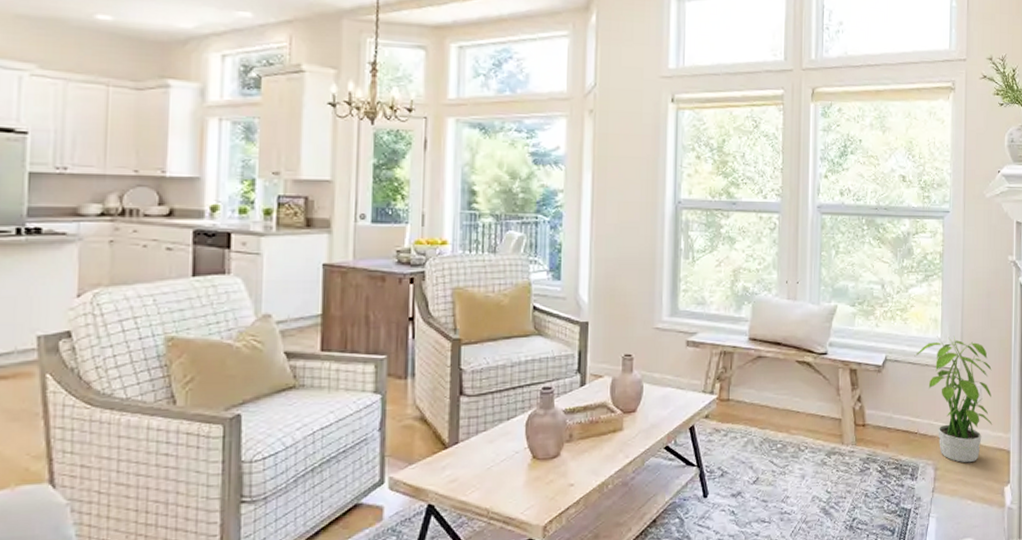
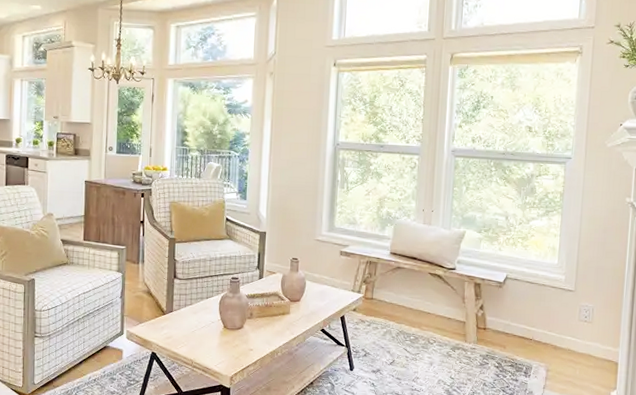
potted plant: present [914,336,992,463] -> none [532,262,605,369]

